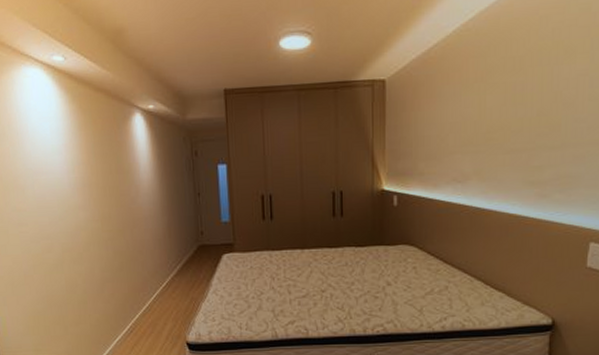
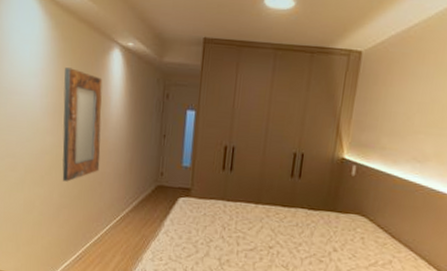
home mirror: none [88,139,138,255] -> present [62,67,103,182]

